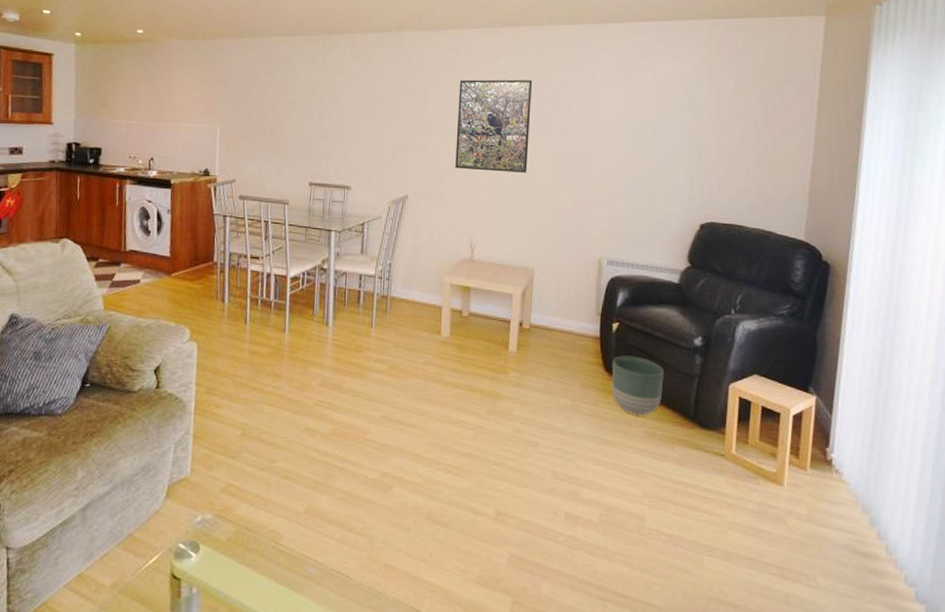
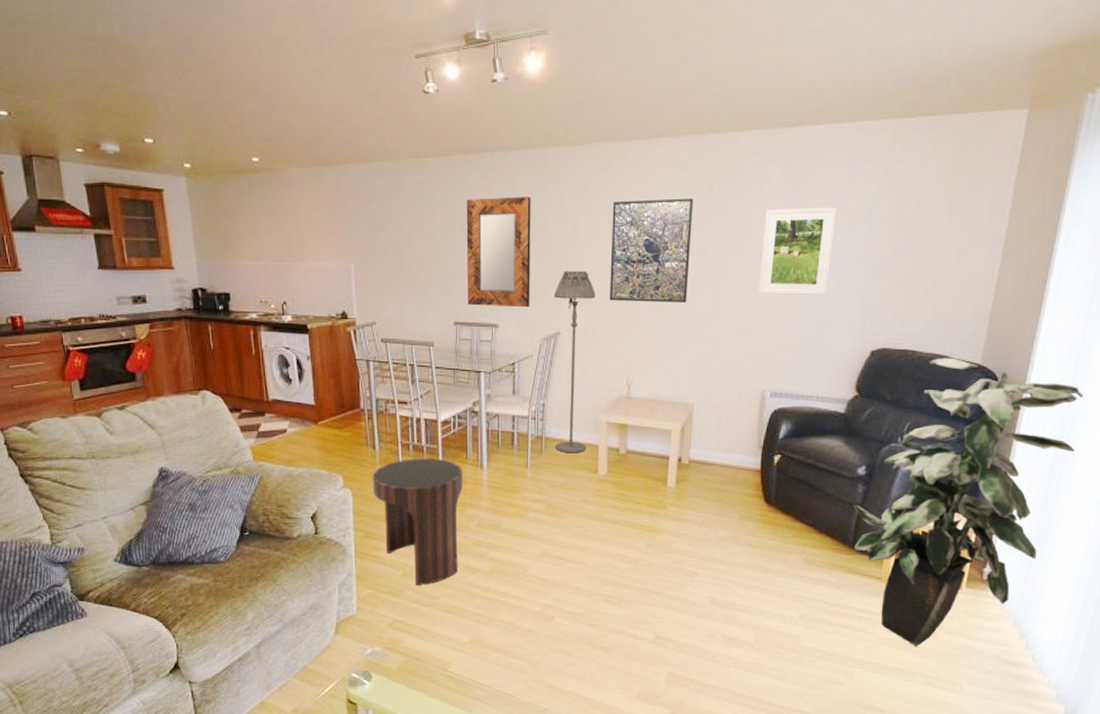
side table: none [218,313,309,447] -> present [372,459,464,585]
home mirror: none [323,72,386,172] -> present [466,197,531,308]
floor lamp: none [400,139,442,314] -> present [553,270,596,454]
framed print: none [593,92,662,171] -> present [759,207,837,295]
planter: present [611,355,664,415] -> none [771,487,825,543]
indoor plant: none [692,233,905,532] -> present [853,357,1084,646]

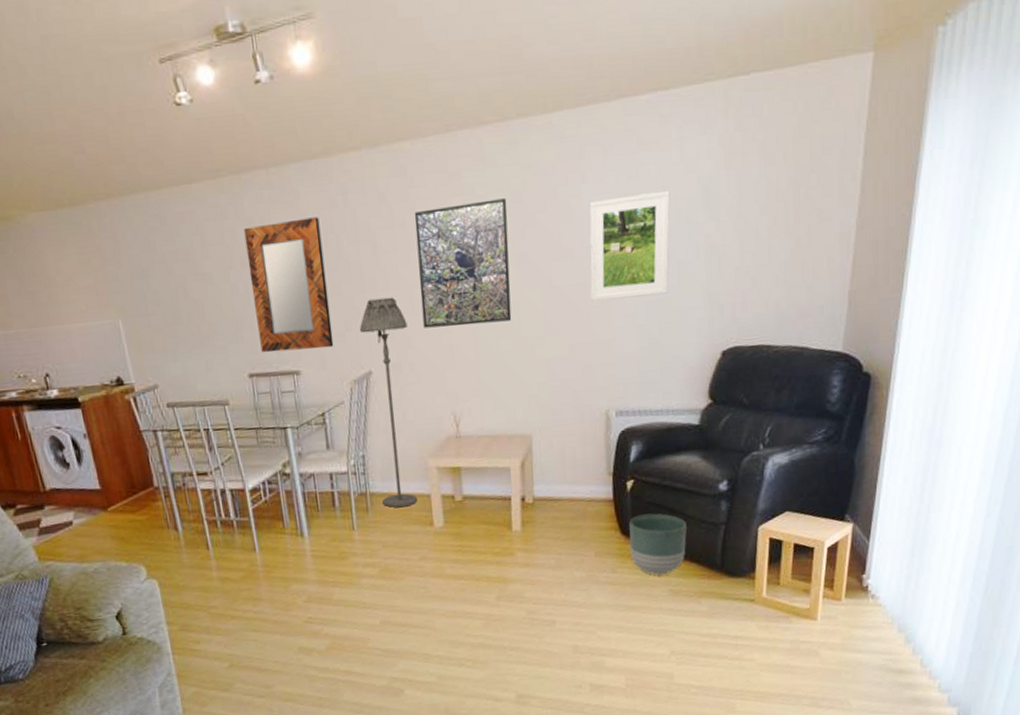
side table: present [372,459,464,585] -> none [179,532,291,676]
planter: none [771,487,825,543] -> present [628,513,687,575]
indoor plant: present [853,357,1084,646] -> none [717,348,955,668]

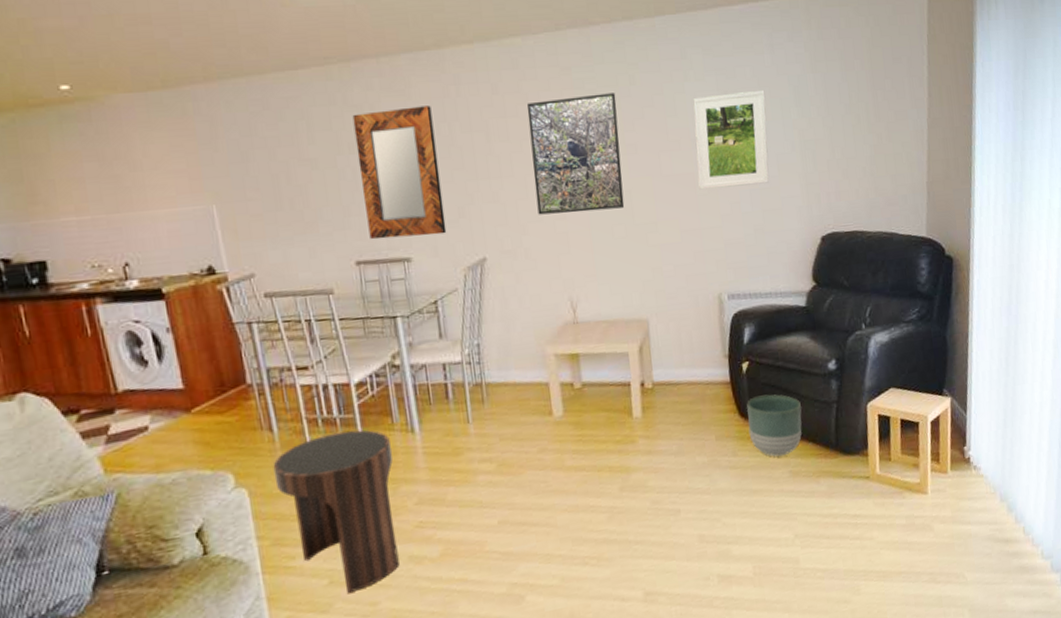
side table: none [179,532,291,676] -> present [273,430,399,593]
floor lamp: present [359,297,417,508] -> none [472,184,535,398]

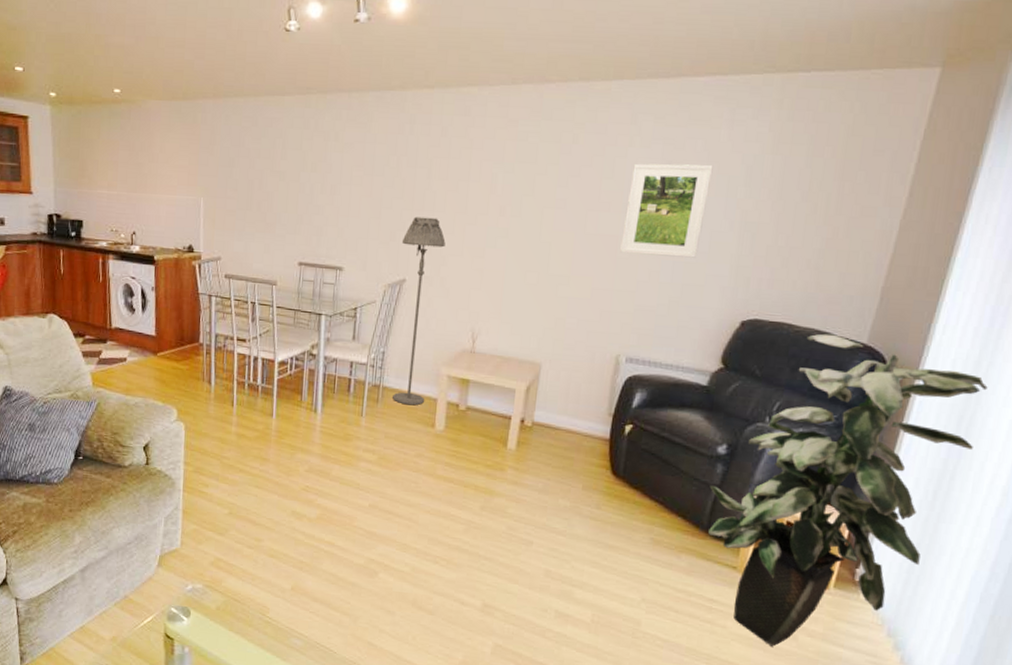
side table: present [273,430,399,593] -> none [205,397,297,526]
home mirror: present [352,105,447,240] -> none [313,138,386,252]
floor lamp: none [472,184,535,398] -> present [393,216,446,406]
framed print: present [527,93,625,215] -> none [460,147,556,257]
planter: present [746,394,802,457] -> none [617,459,679,522]
indoor plant: none [829,233,1025,544] -> present [708,333,988,647]

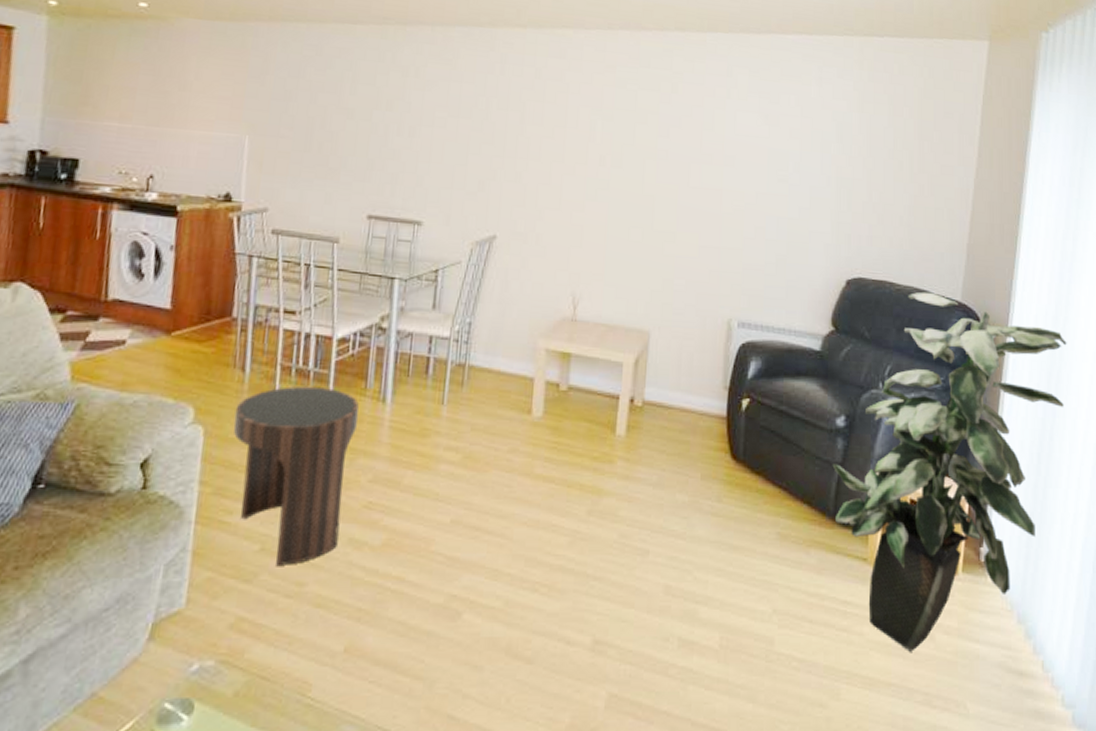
side table: none [205,397,297,526] -> present [233,386,359,565]
floor lamp: present [393,216,446,406] -> none [481,164,541,388]
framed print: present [620,163,713,258] -> none [725,116,807,214]

